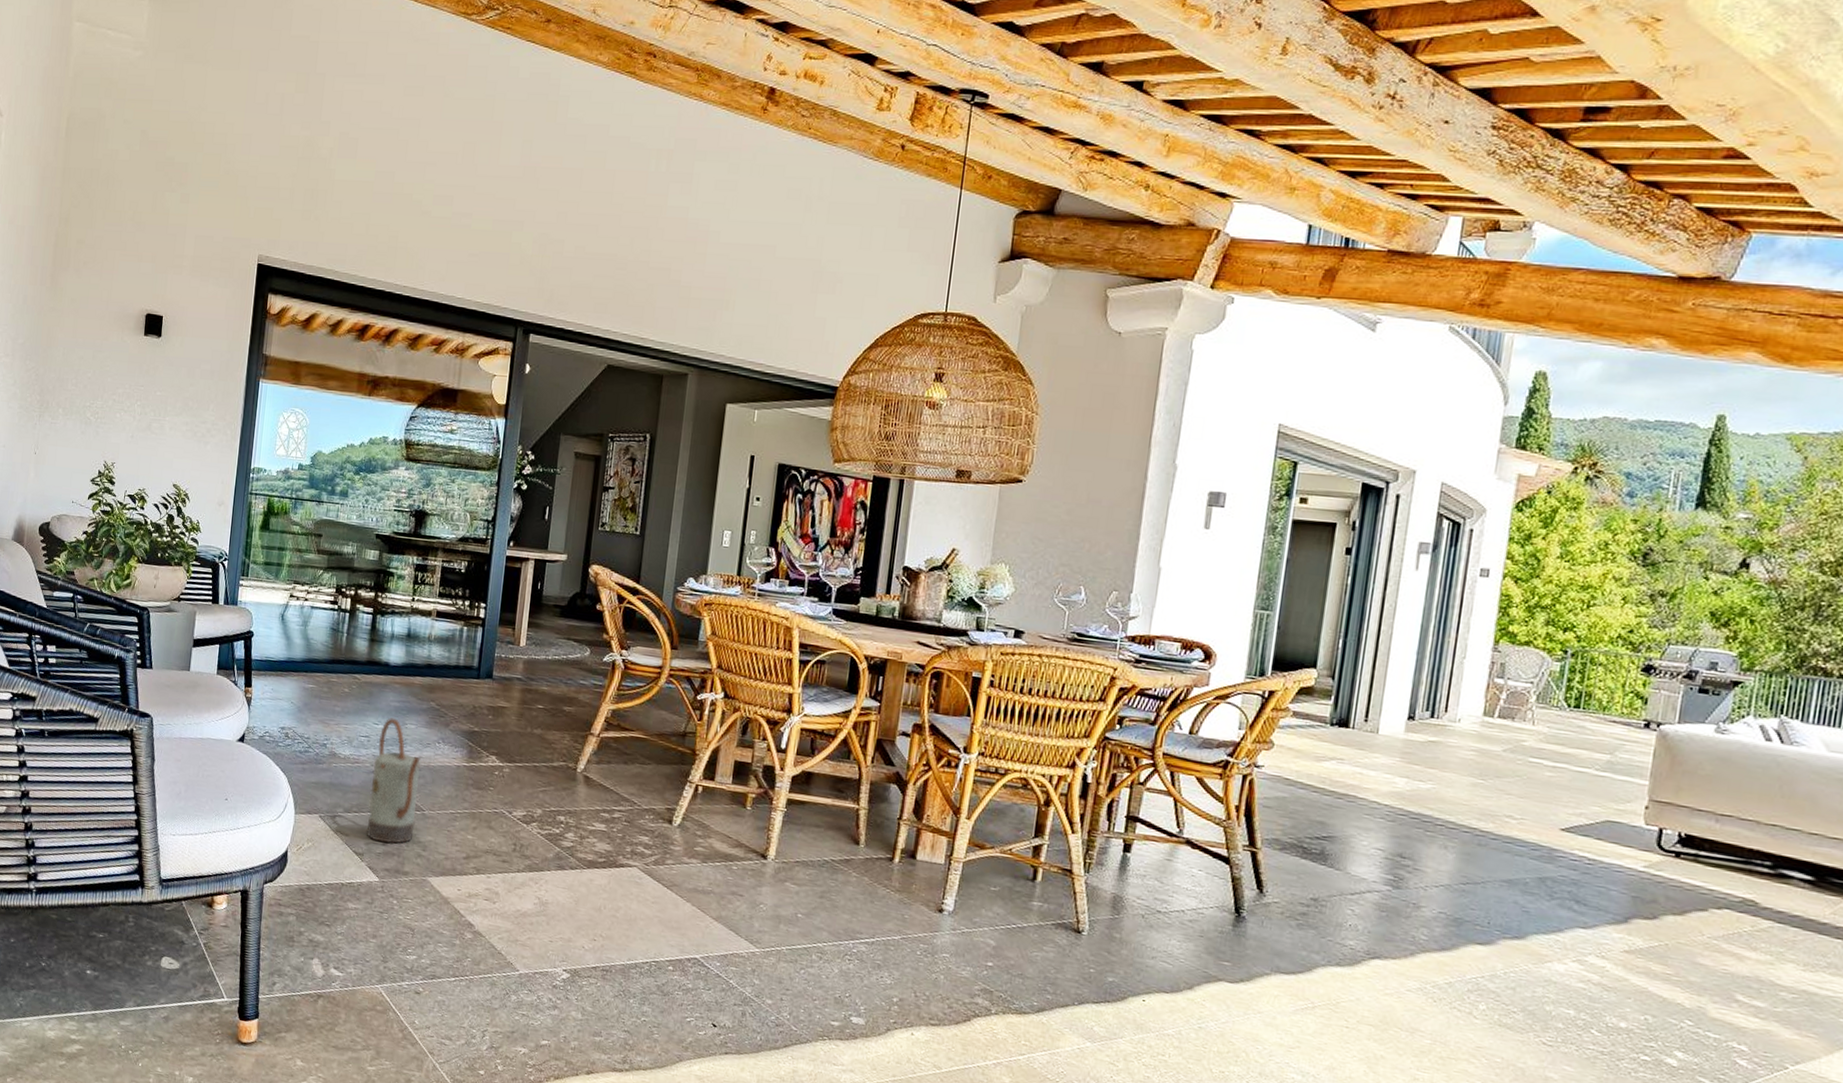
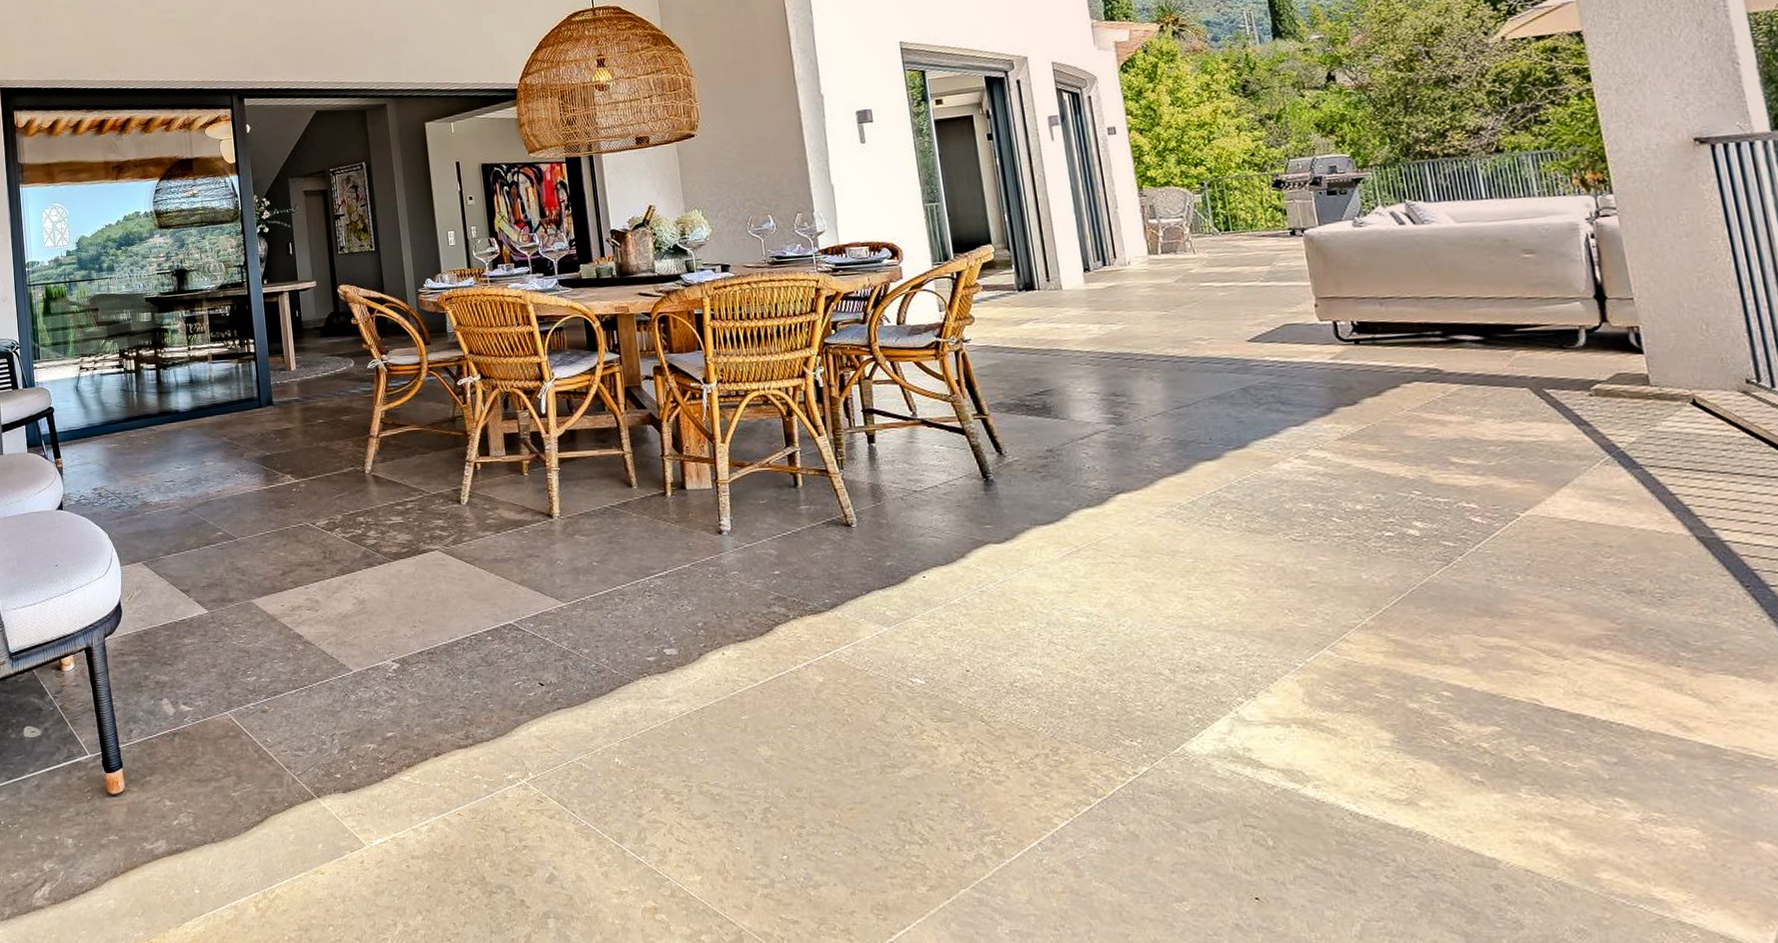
watering can: present [367,718,421,844] -> none [183,459,232,576]

